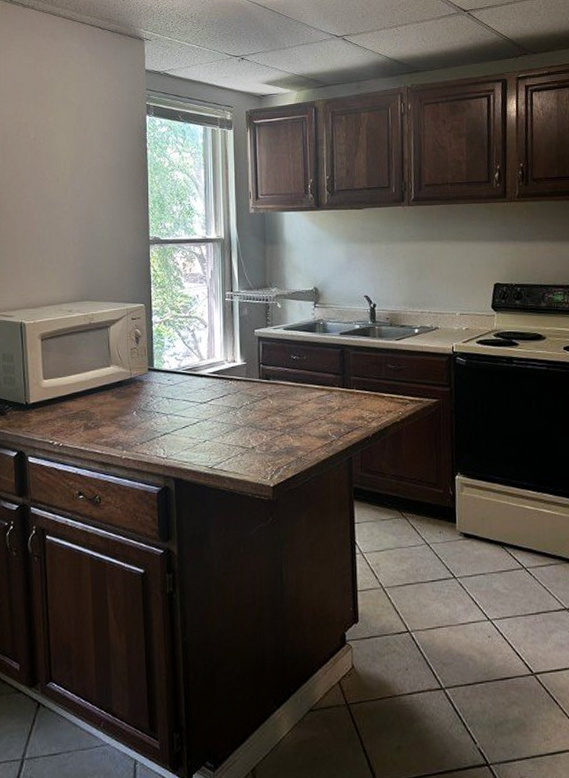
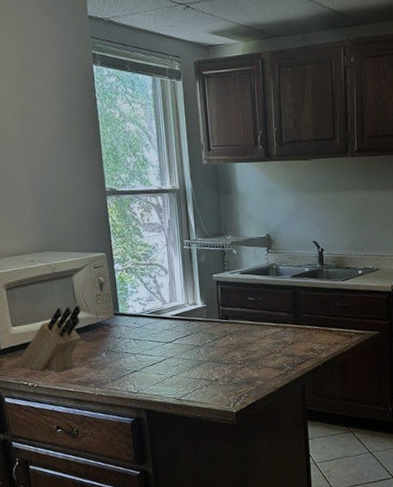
knife block: none [45,359,114,430] -> present [18,305,82,372]

